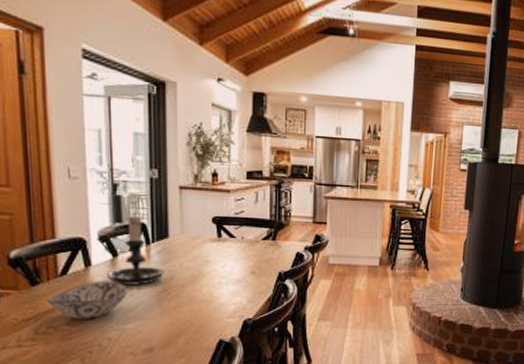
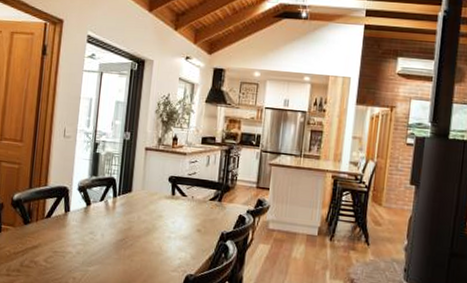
decorative bowl: present [47,280,128,319] -> none [33,225,95,258]
candle holder: present [107,210,166,285] -> none [80,166,126,233]

